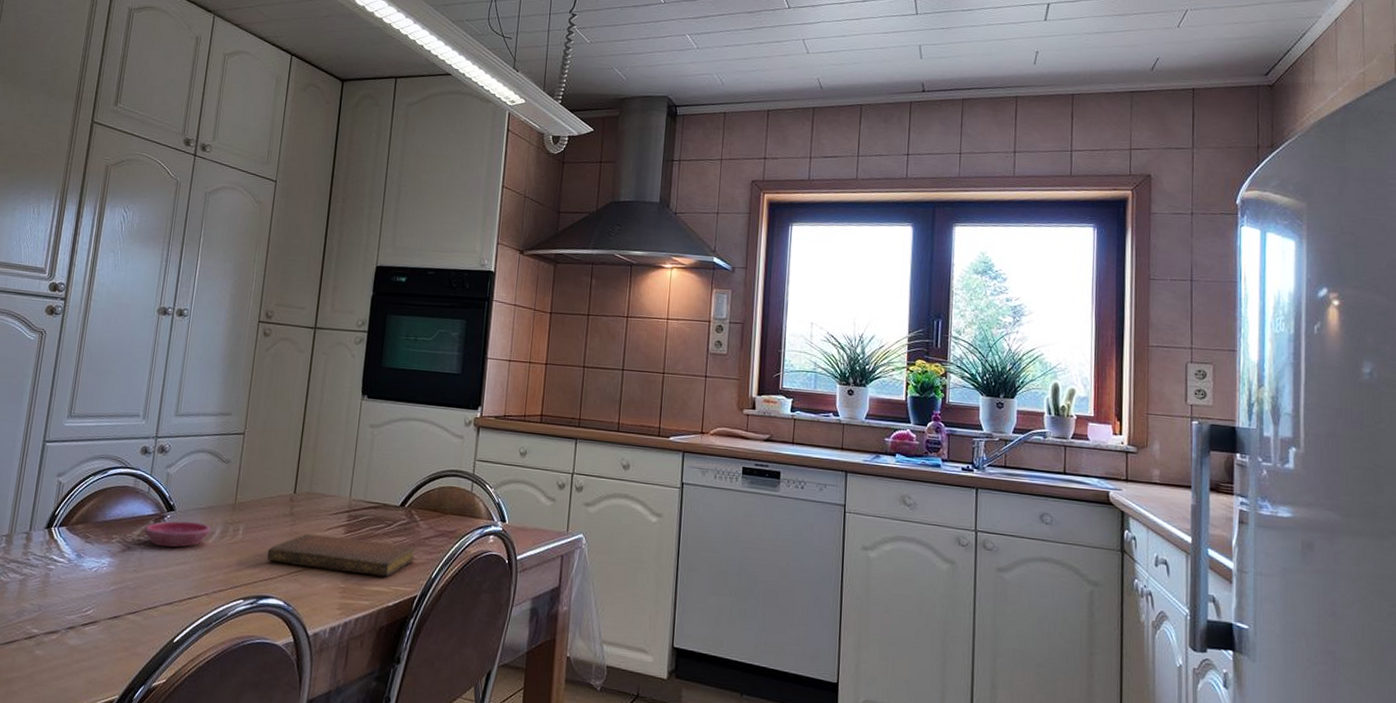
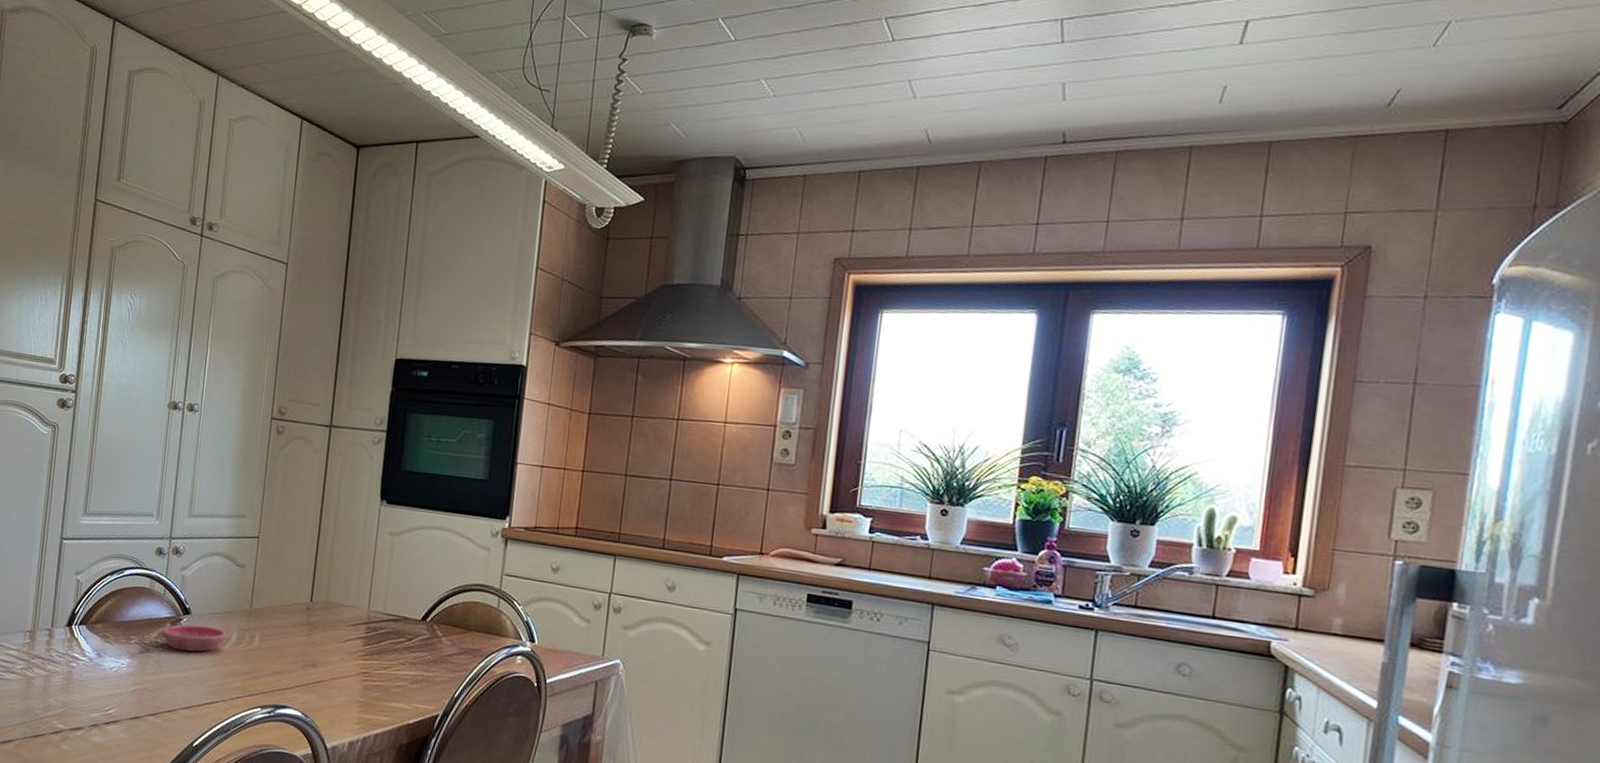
notebook: present [266,533,415,577] -> none [283,644,437,694]

